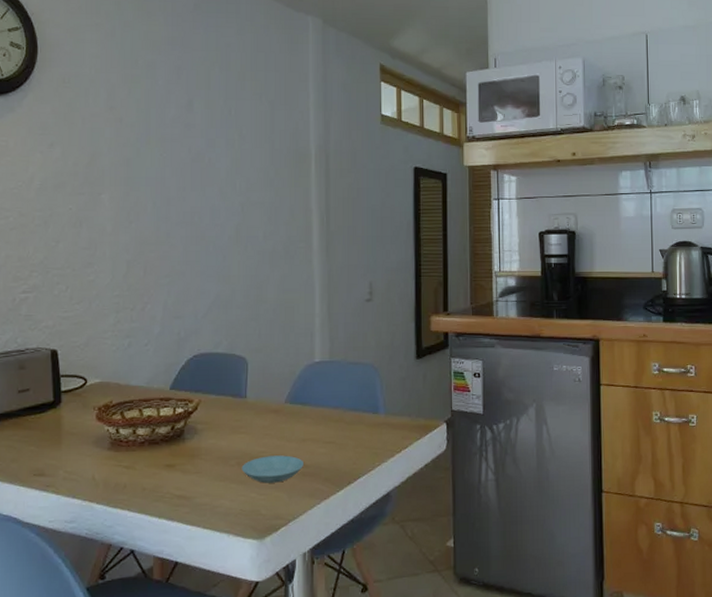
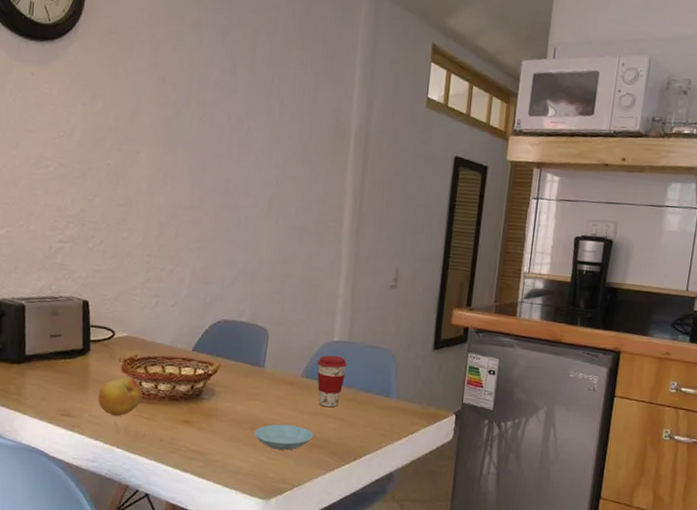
fruit: none [73,425,120,470] -> present [98,376,143,417]
coffee cup: none [299,376,331,432] -> present [316,355,348,408]

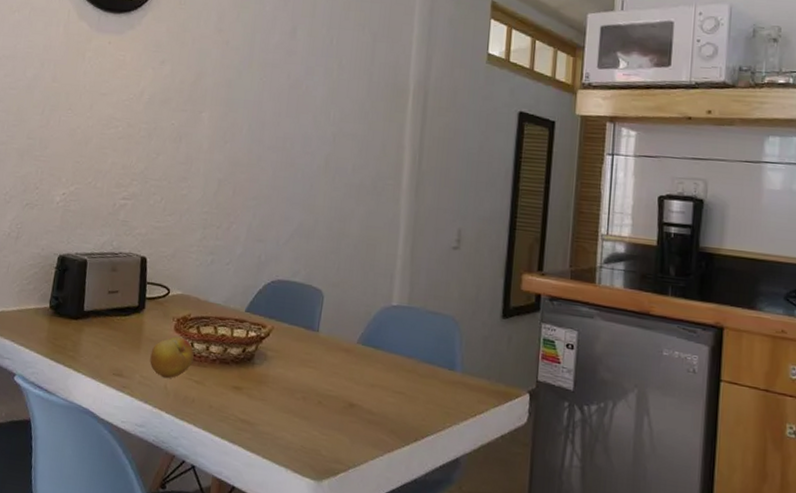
saucer: present [254,424,313,450] -> none [306,395,370,426]
coffee cup: present [316,355,348,408] -> none [374,321,407,379]

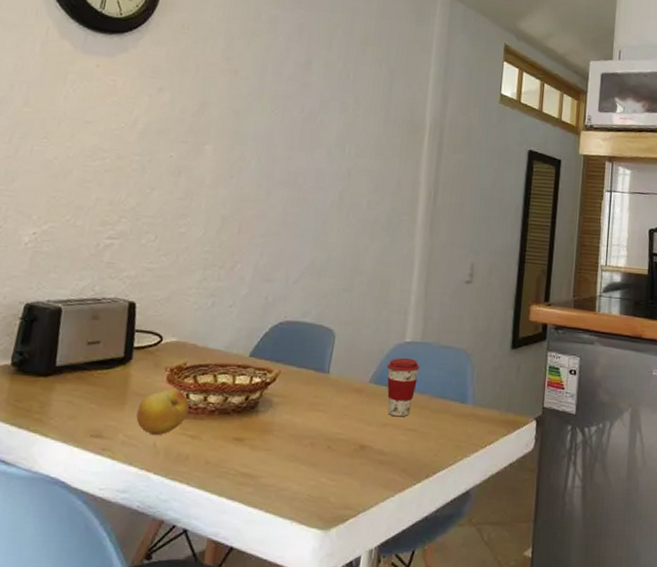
coffee cup: none [374,321,407,379] -> present [386,357,420,417]

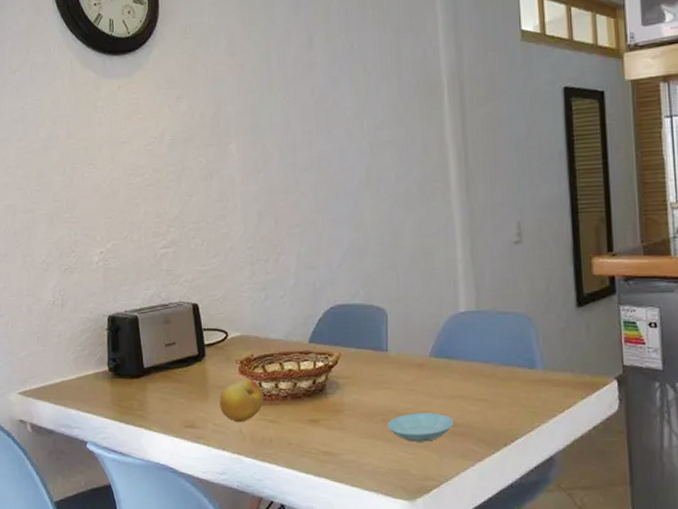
saucer: none [314,438,381,469] -> present [387,412,453,442]
coffee cup: present [386,357,420,417] -> none [444,328,480,388]

